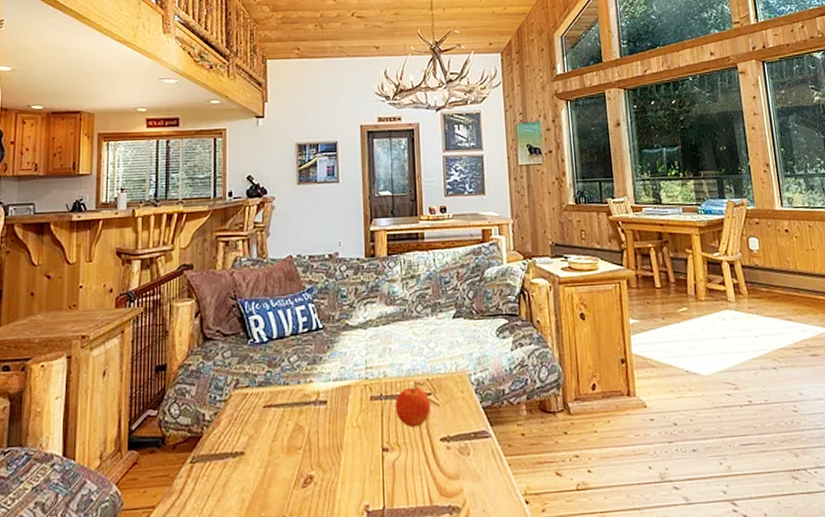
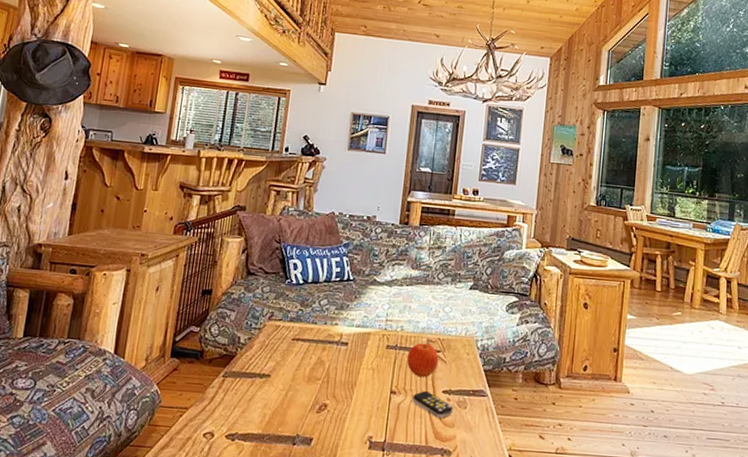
remote control: none [408,441,455,471] -> present [412,390,453,419]

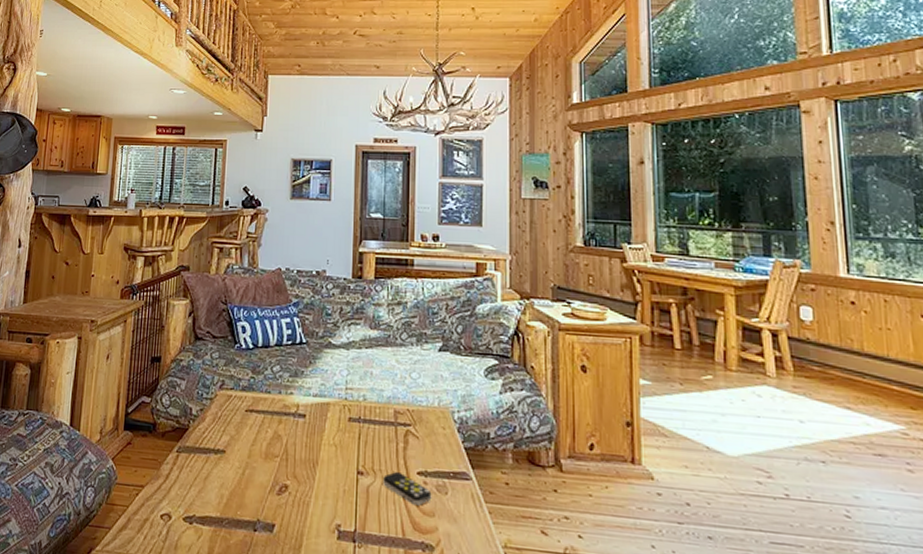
fruit: present [406,343,439,378] -> none [372,415,410,456]

